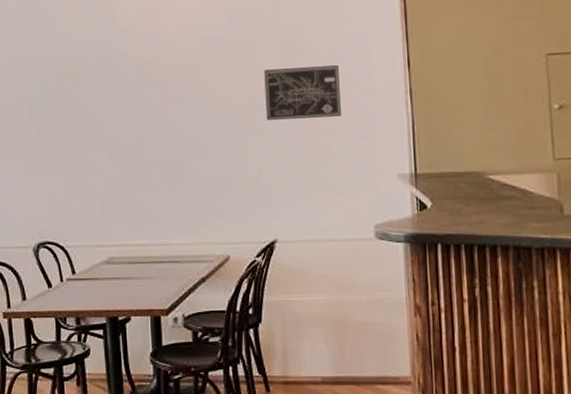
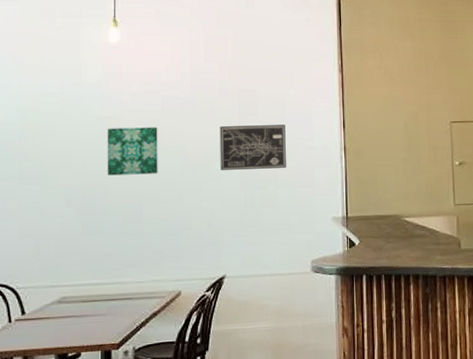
wall art: none [145,73,200,128] -> present [107,127,158,176]

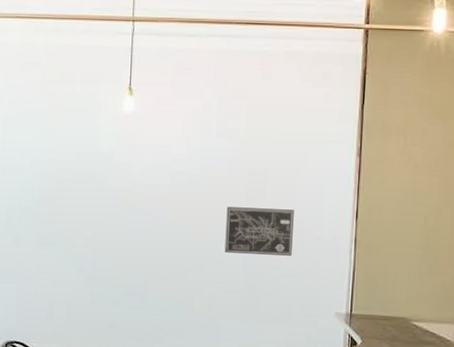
wall art: present [107,127,158,176] -> none [116,200,166,250]

